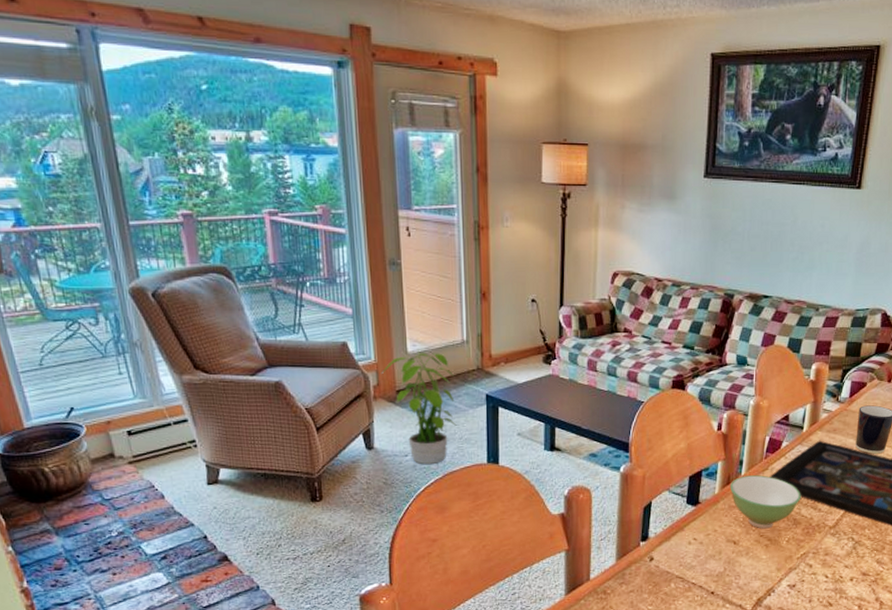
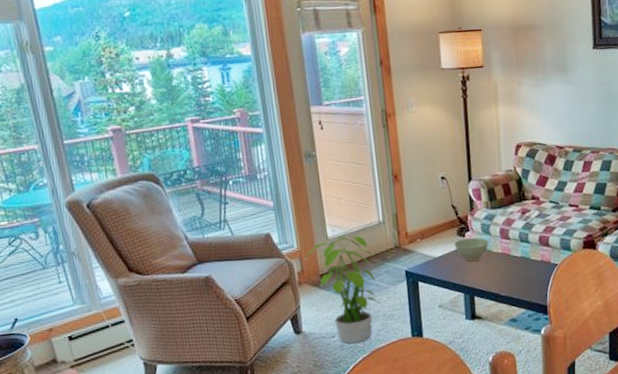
bowl: none [539,366,575,392] -> present [454,237,489,262]

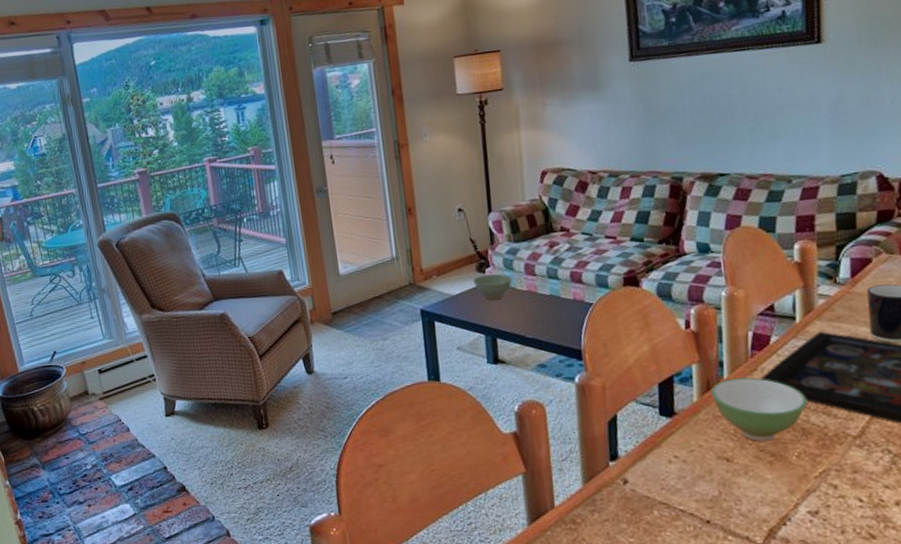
potted plant: present [304,233,380,344] -> none [316,270,394,386]

